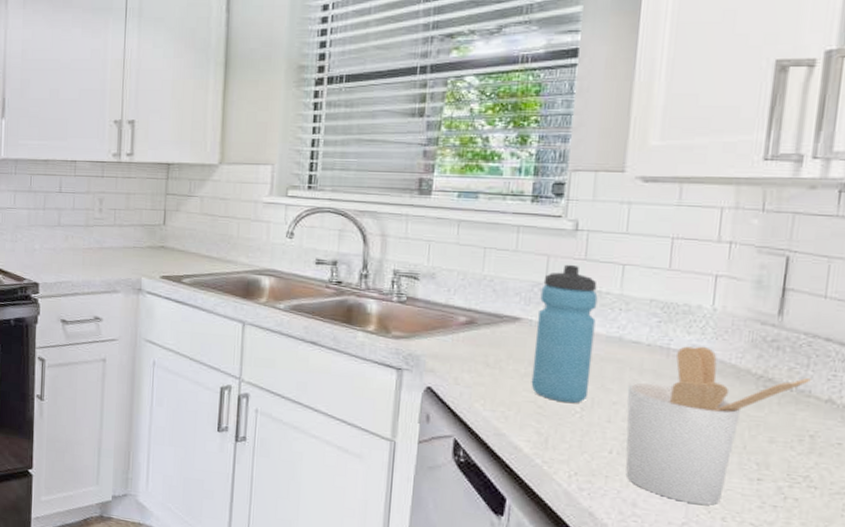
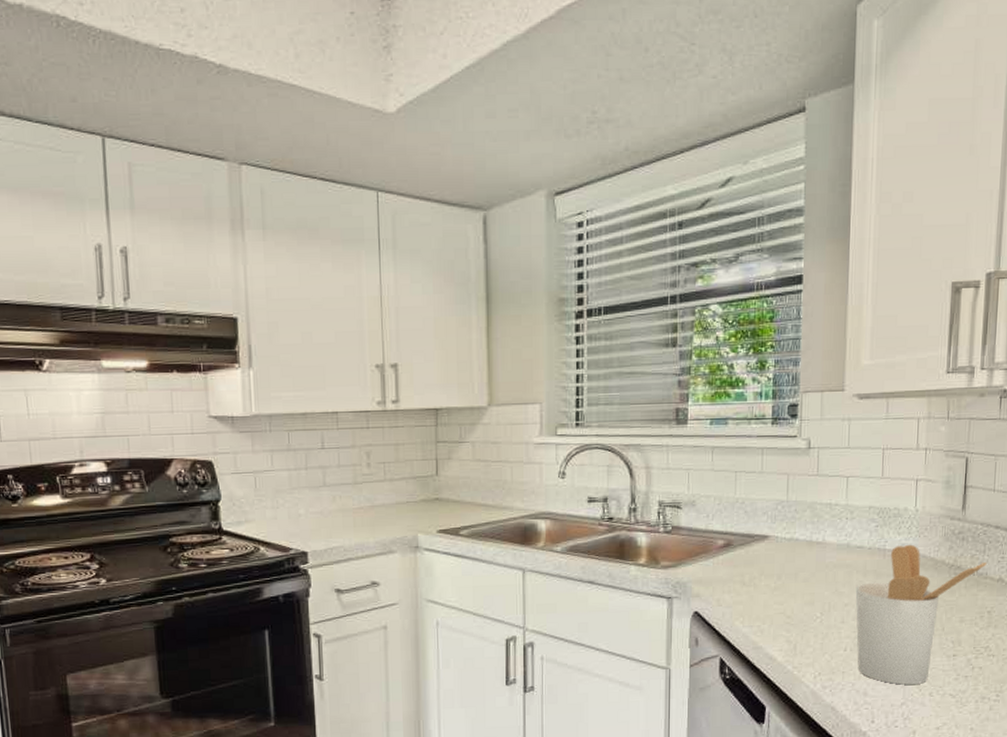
water bottle: present [531,264,598,404] -> none [780,480,829,610]

